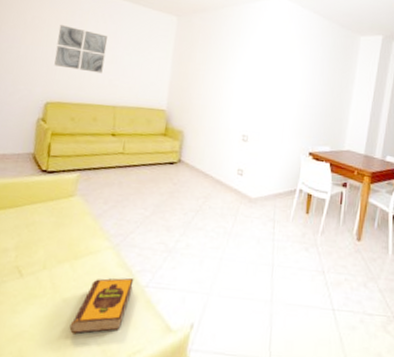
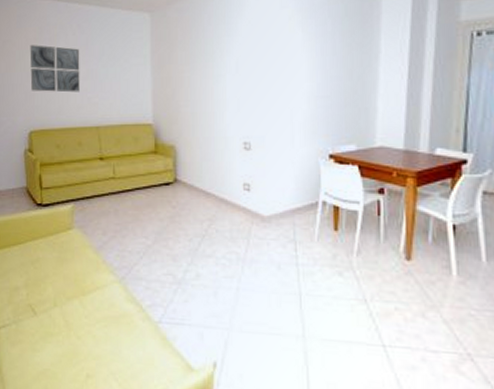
hardback book: present [69,277,134,335] -> none [88,313,145,373]

